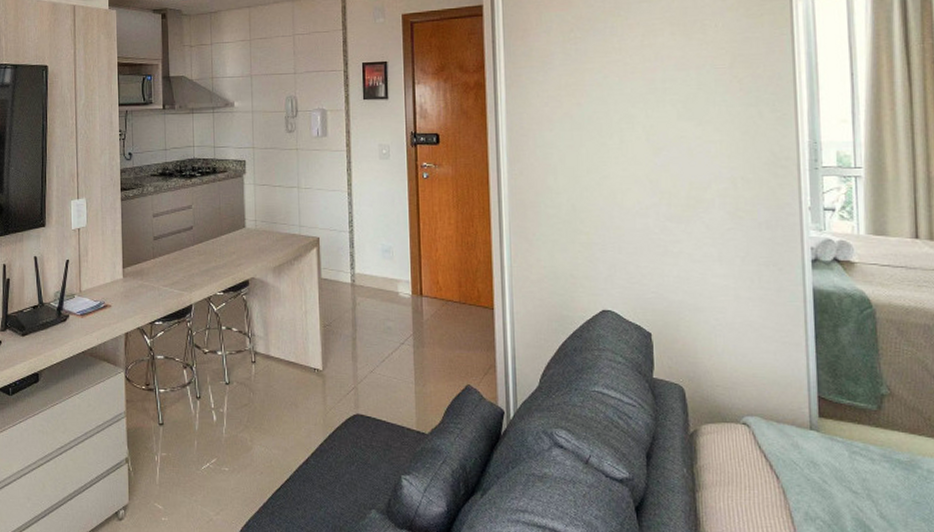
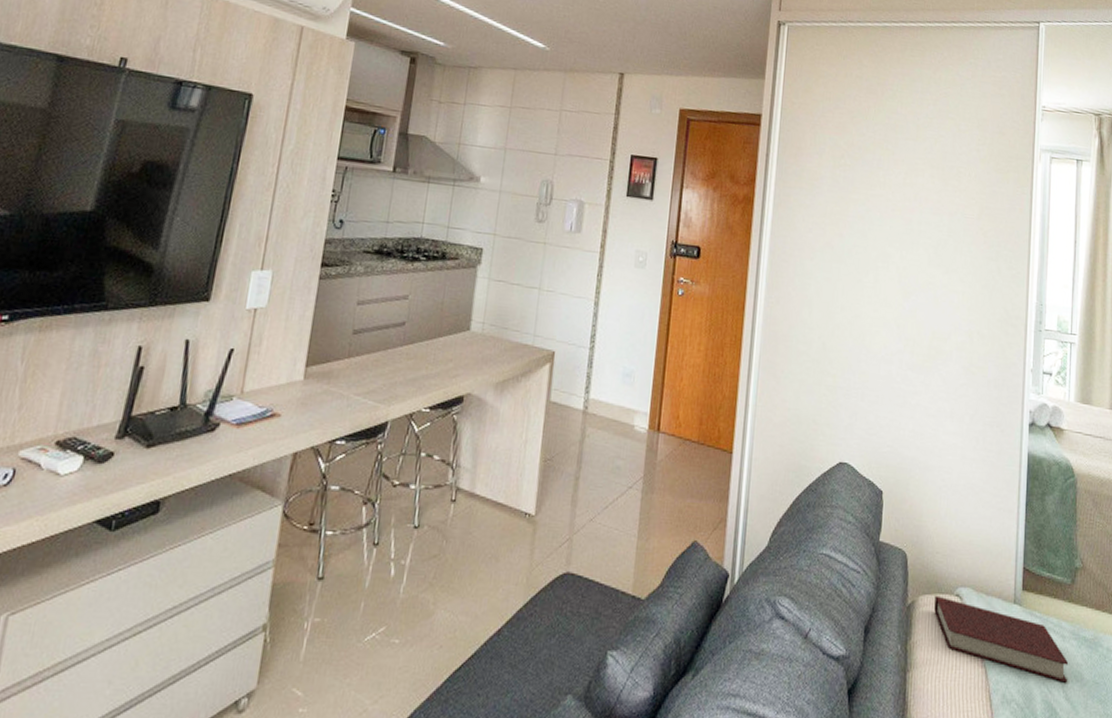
book: none [719,424,881,502] -> present [934,595,1069,683]

